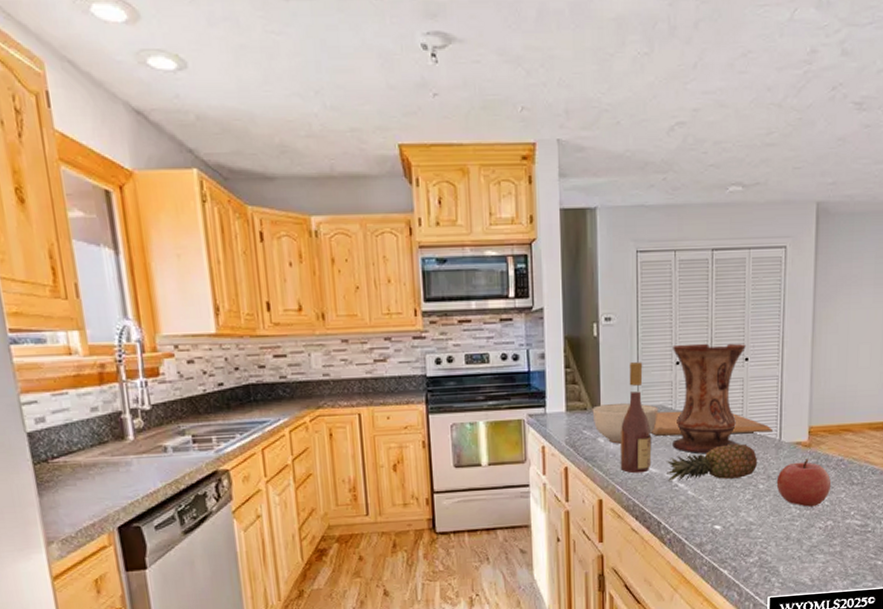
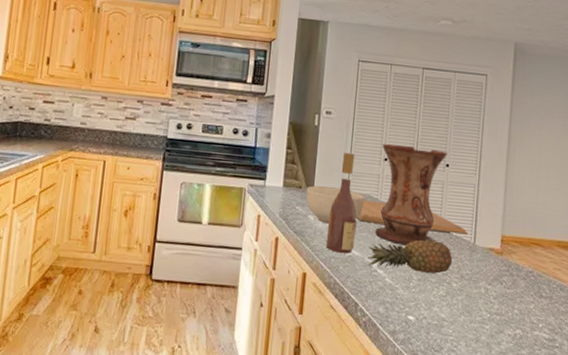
fruit: present [776,459,832,507] -> none [469,265,521,313]

